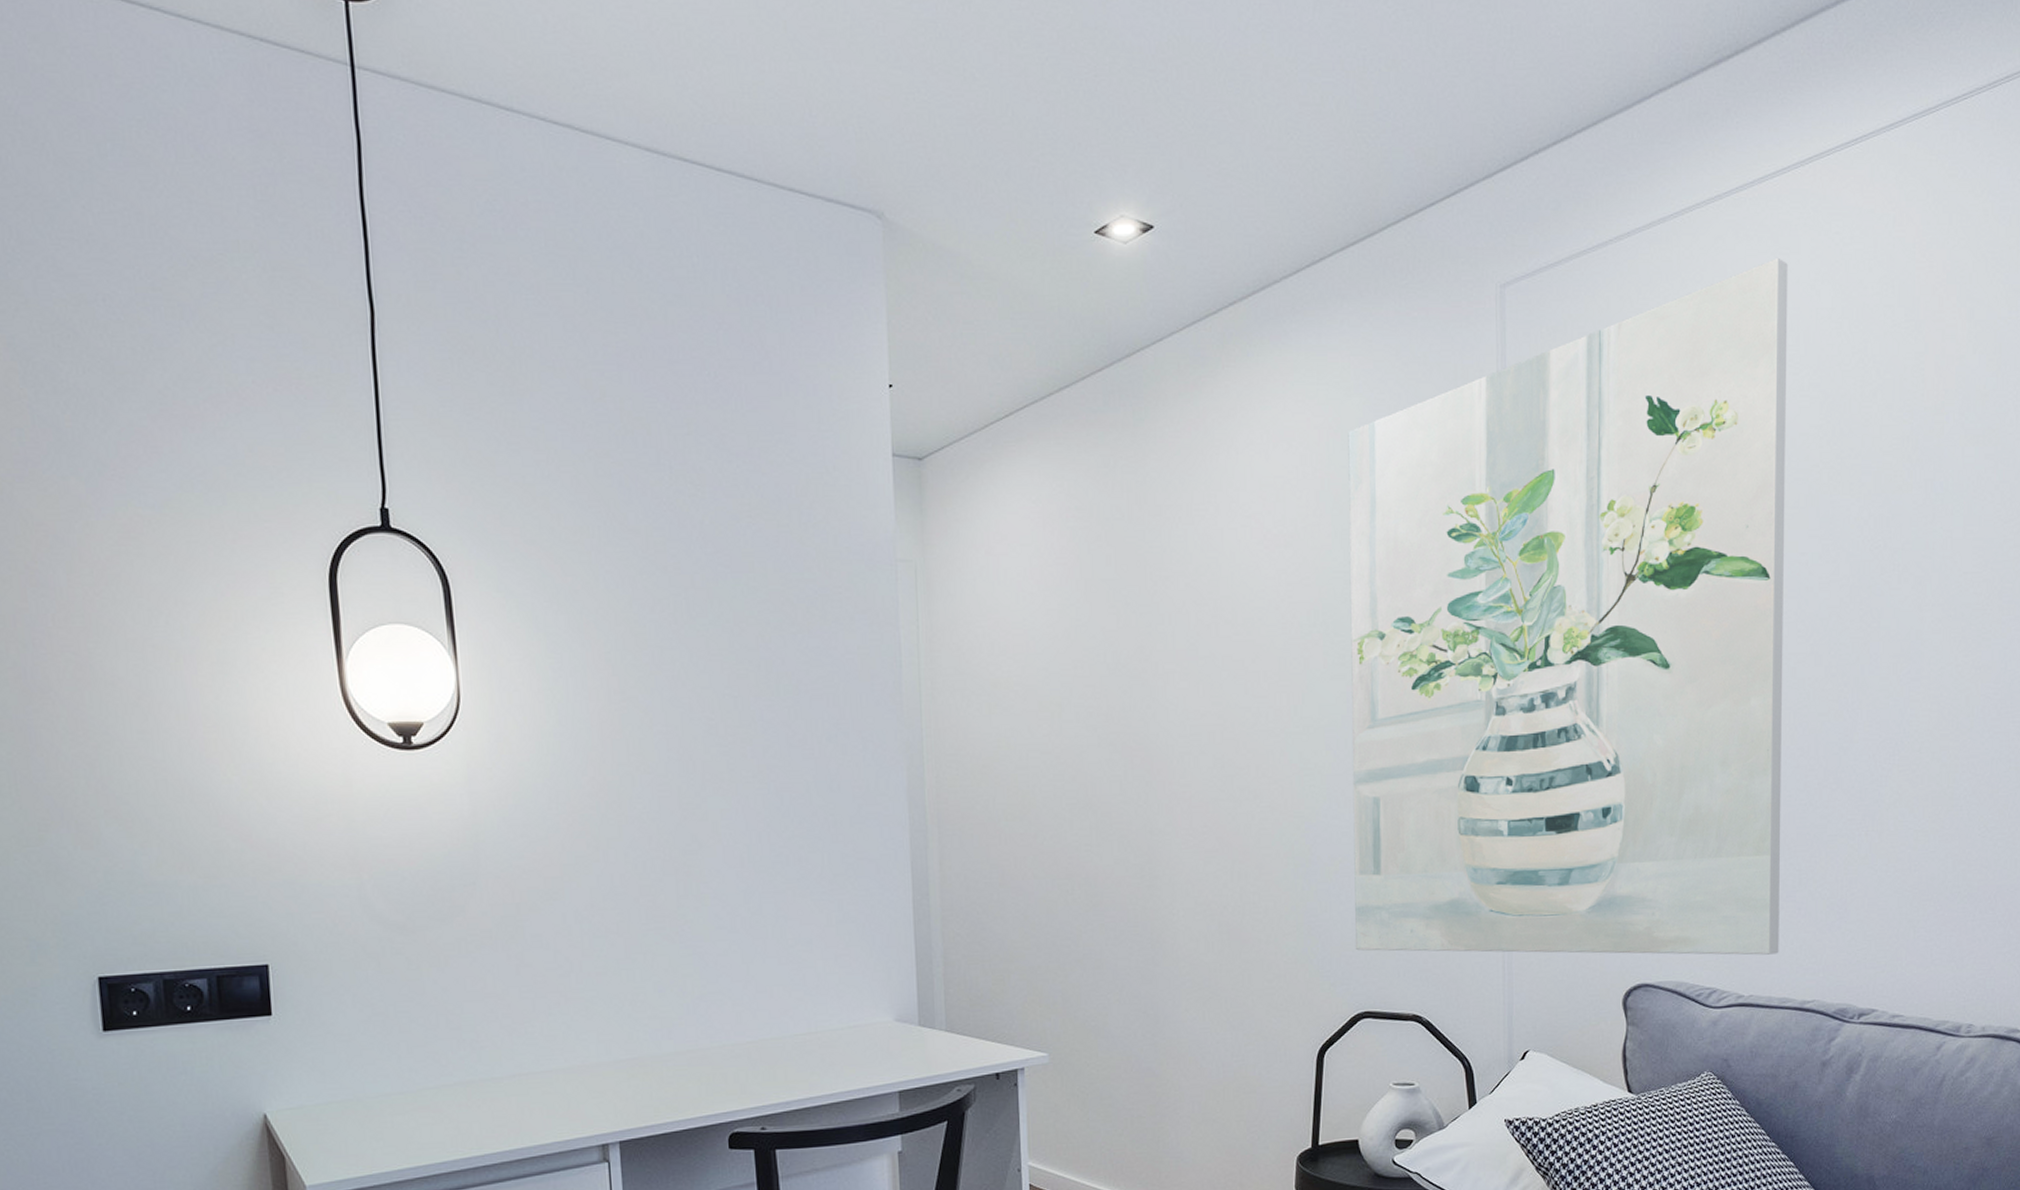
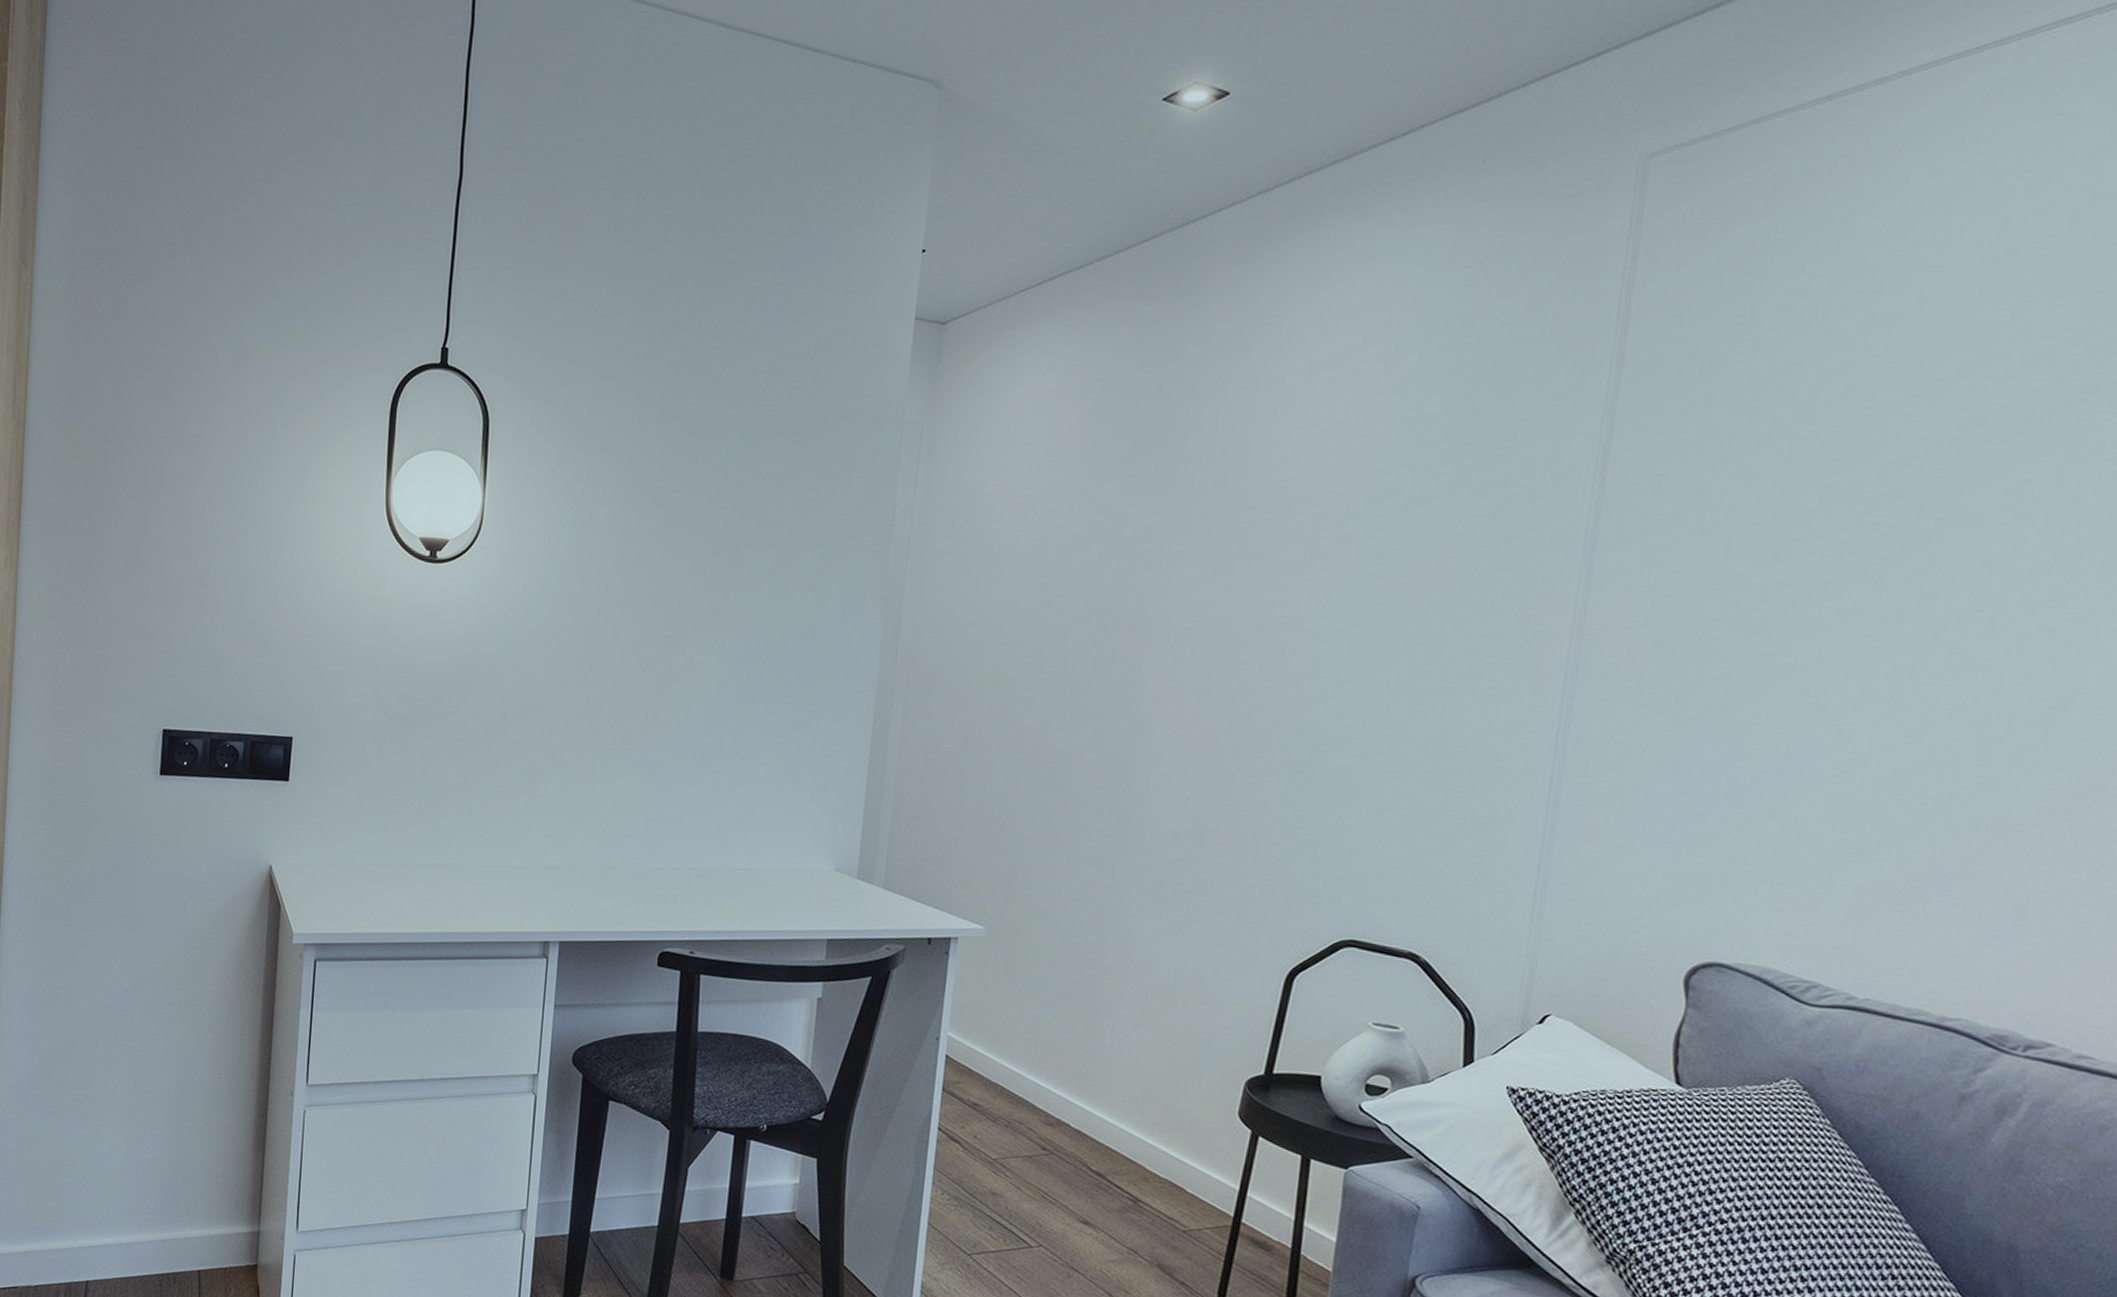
wall art: present [1348,259,1788,955] -> none [1350,125,2059,956]

